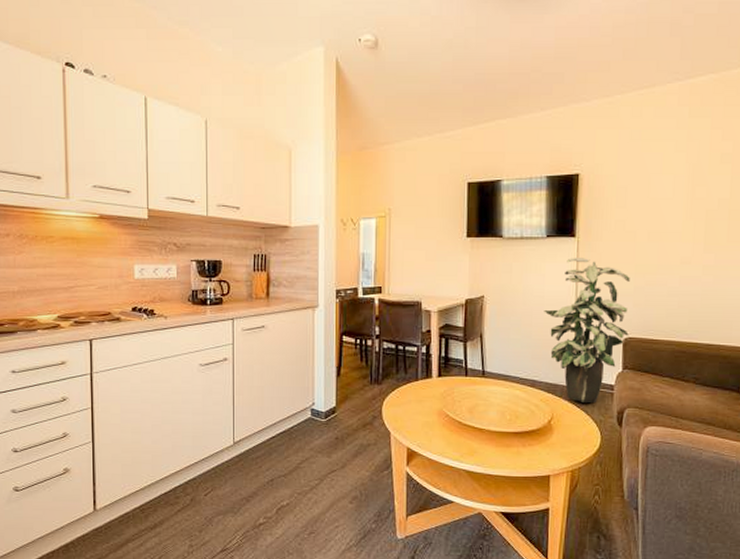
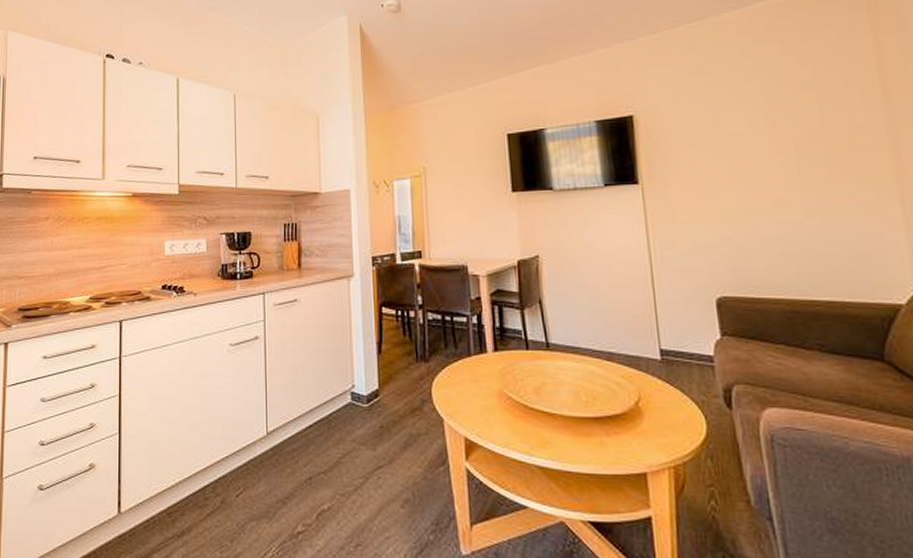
indoor plant: present [544,258,630,404] -> none [612,206,722,380]

